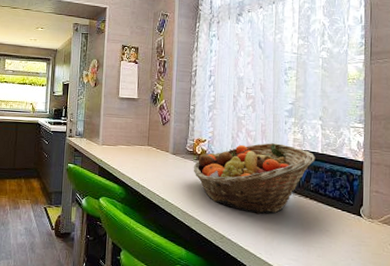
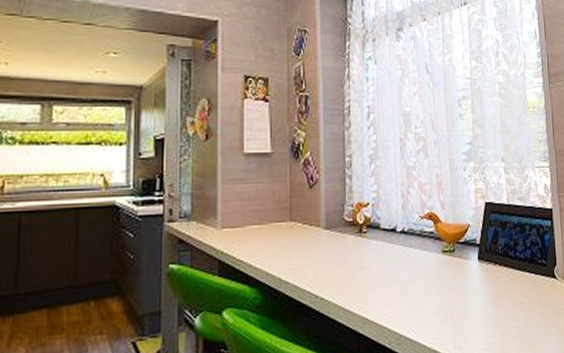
fruit basket: present [193,143,316,215] -> none [354,197,502,297]

